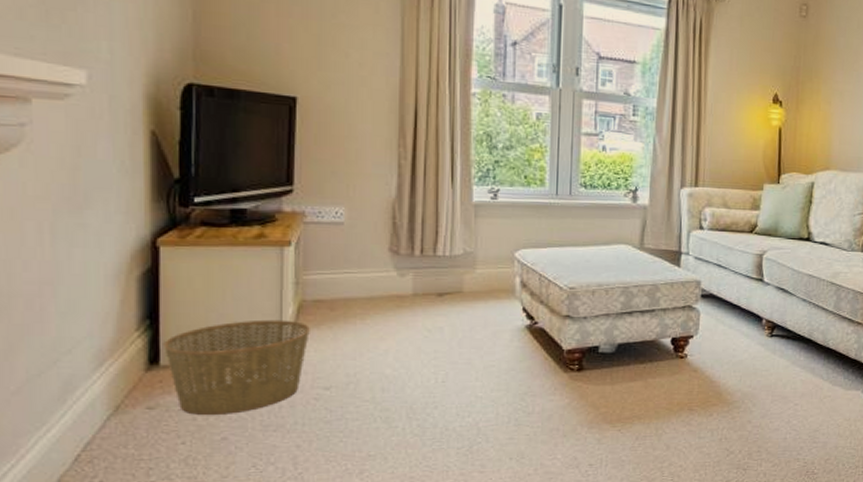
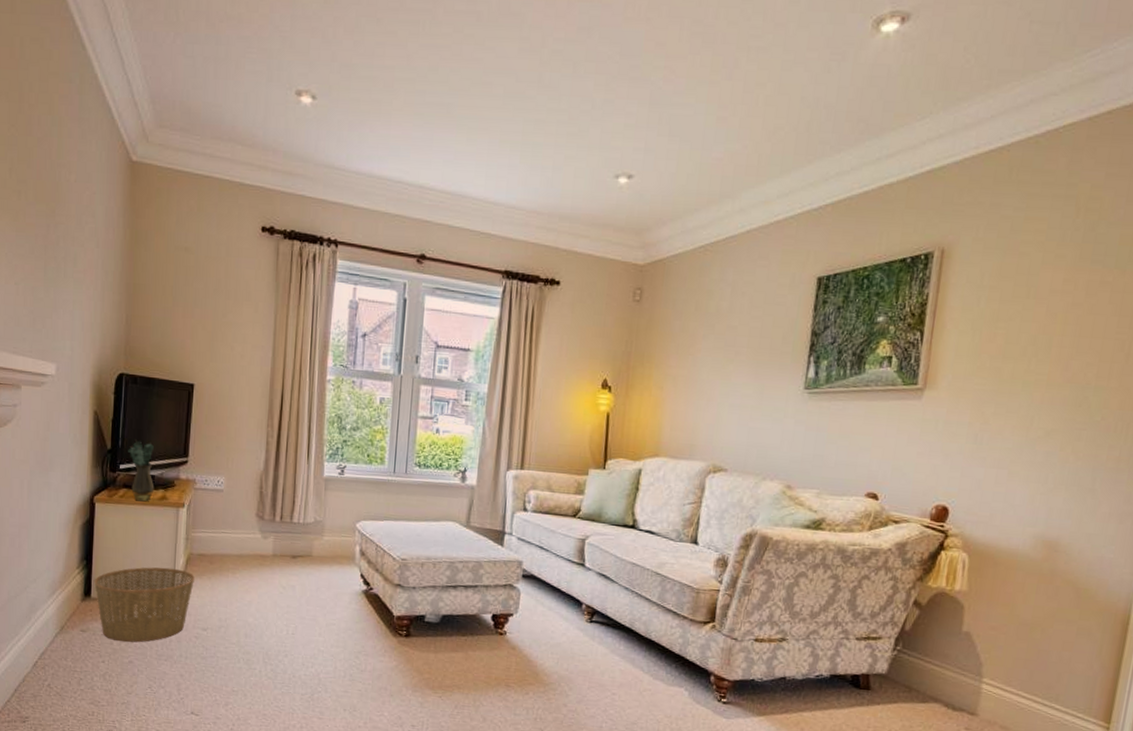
vase: none [205,165,247,242] -> present [128,439,155,502]

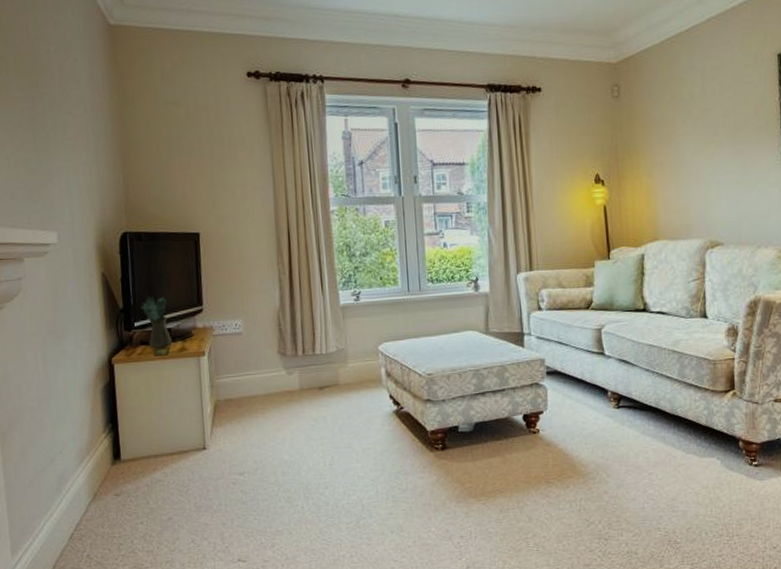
basket: present [94,567,195,643] -> none [122,417,225,499]

